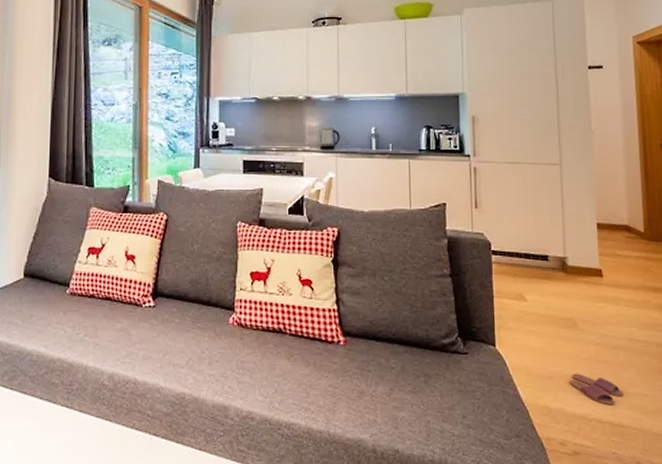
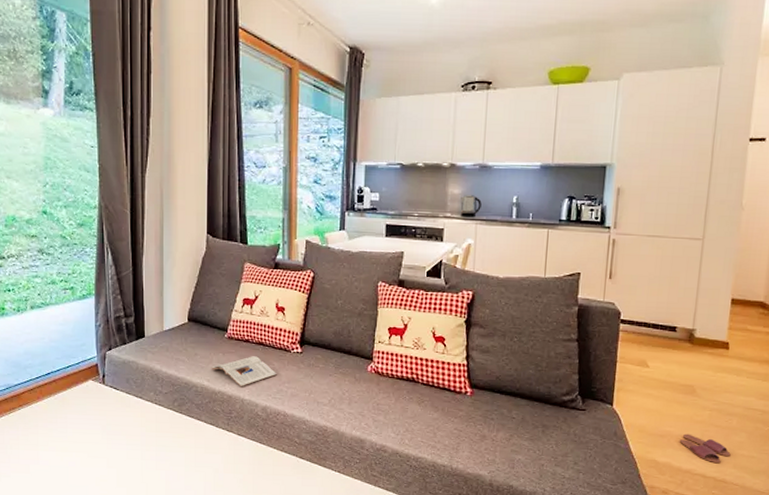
magazine: none [49,314,126,352] -> present [211,356,277,387]

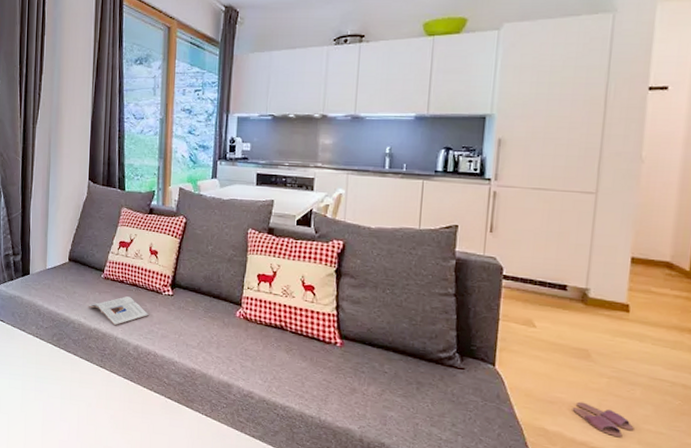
kettle: present [460,195,482,218] -> none [331,145,353,168]

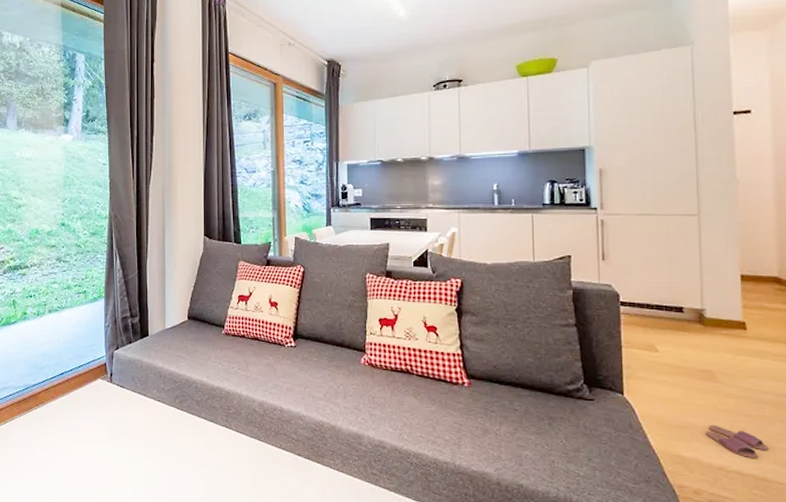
magazine: present [88,296,149,326] -> none [210,351,272,383]

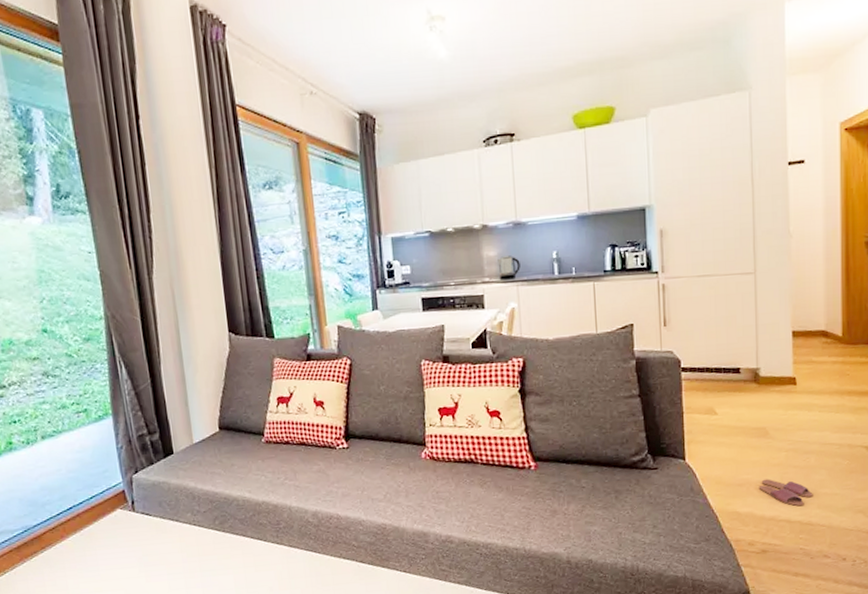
kettle: none [441,185,462,207] -> present [497,255,520,281]

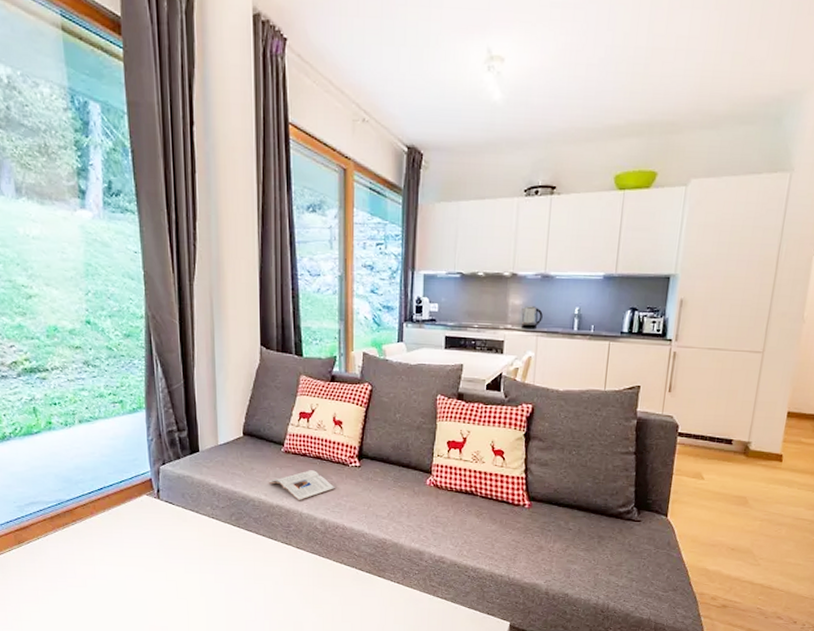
magazine: none [251,458,324,494] -> present [268,470,335,501]
slippers: present [758,479,813,507] -> none [729,543,778,571]

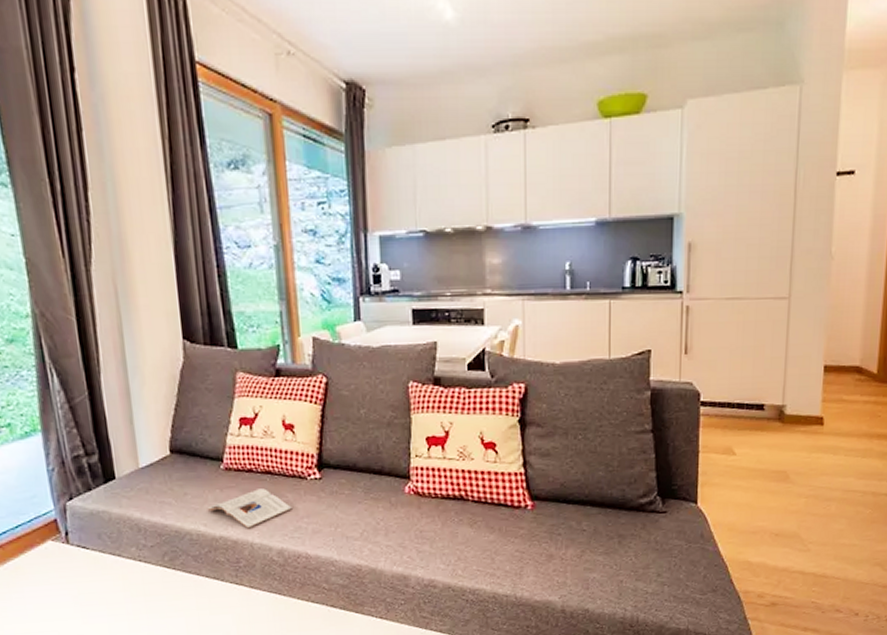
kettle: present [520,306,543,330] -> none [502,264,528,293]

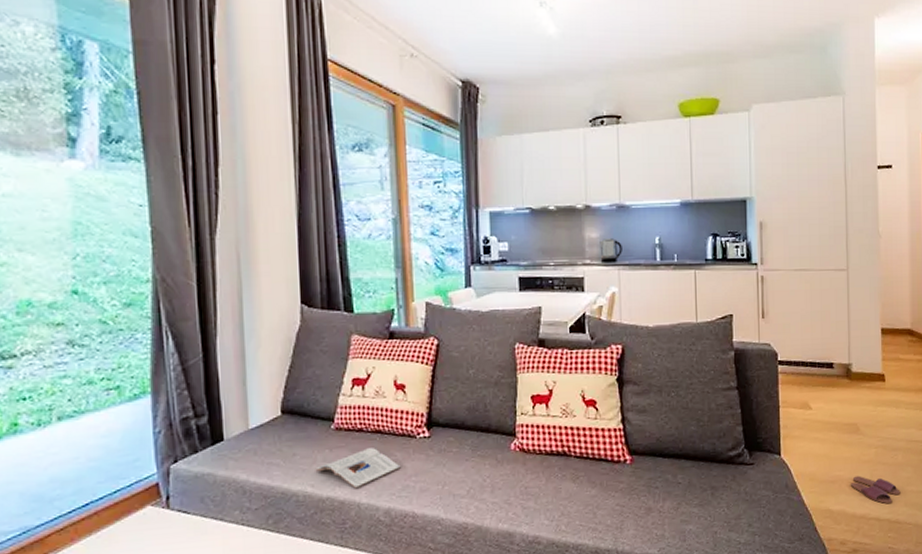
kettle: none [502,264,528,293] -> present [599,238,622,263]
slippers: none [773,526,831,557] -> present [850,475,901,504]

